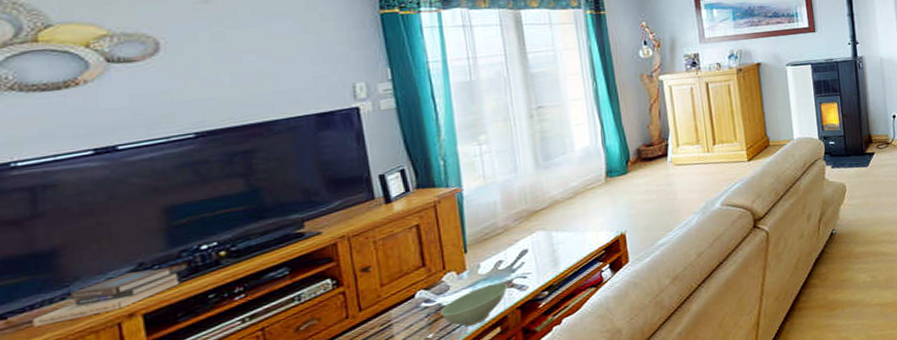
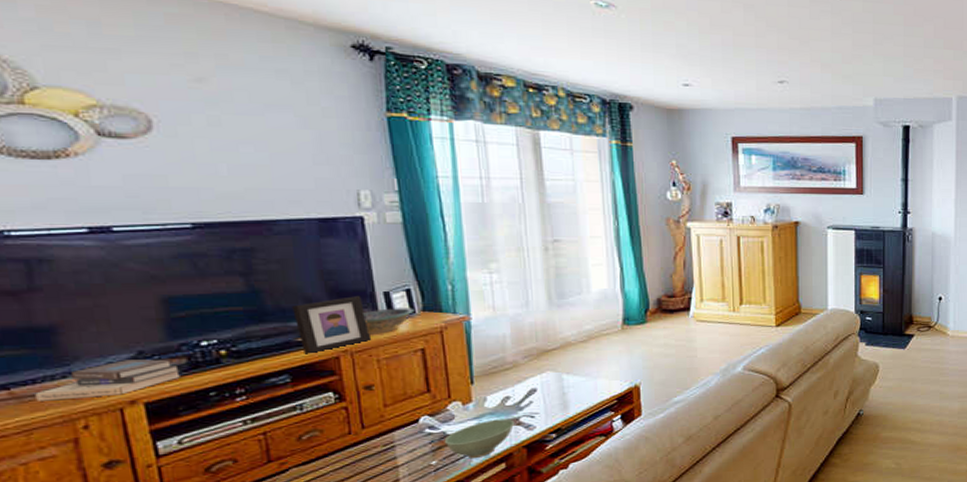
picture frame: none [291,182,368,245] -> present [292,296,372,355]
decorative bowl: none [359,186,410,218] -> present [363,308,416,335]

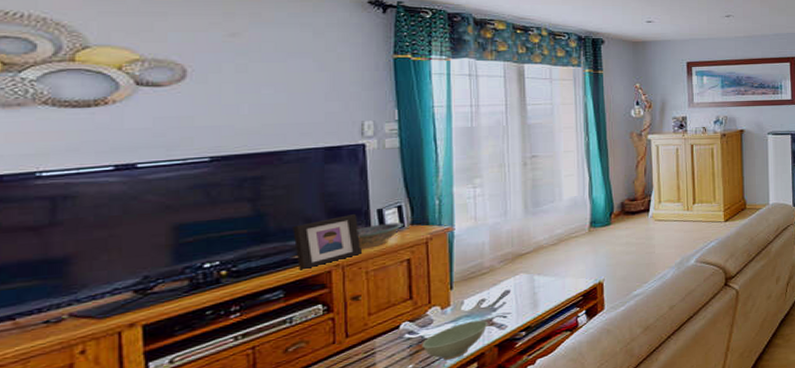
books: present [35,359,182,401] -> none [39,282,182,330]

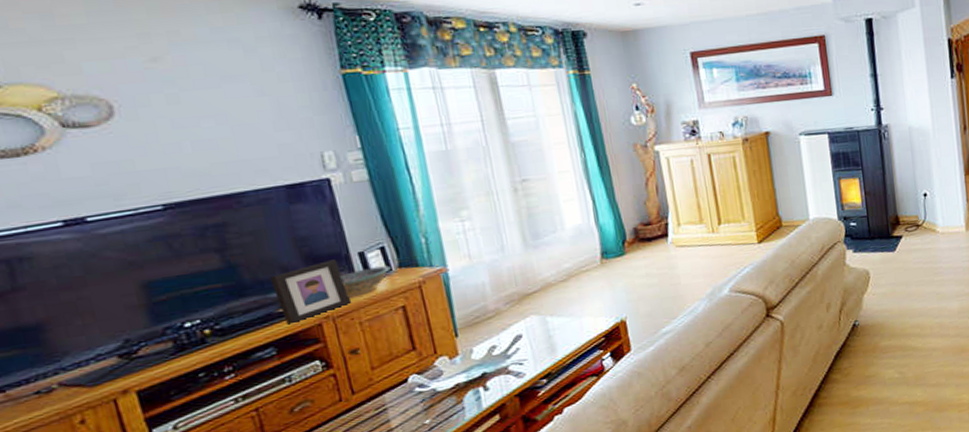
bowl: present [421,320,489,361] -> none [435,368,505,414]

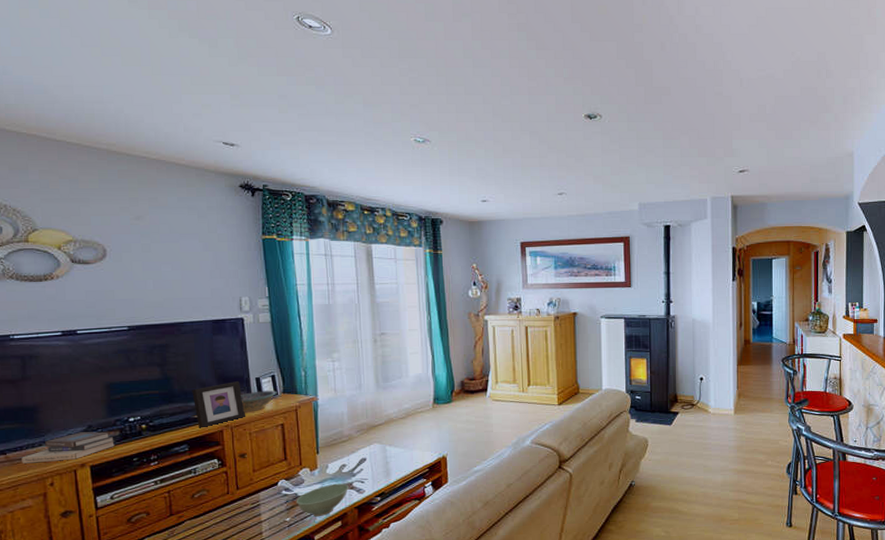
books: none [30,345,170,401] -> present [21,432,116,464]
bowl: none [435,368,505,414] -> present [296,483,349,517]

